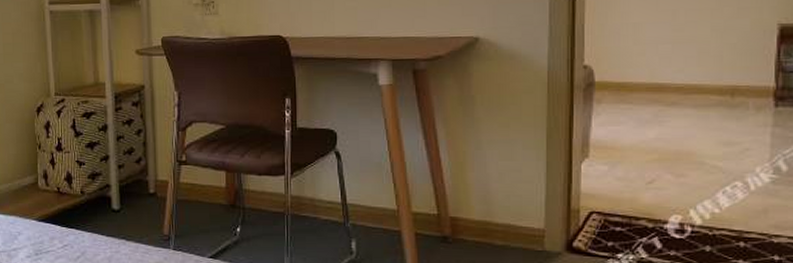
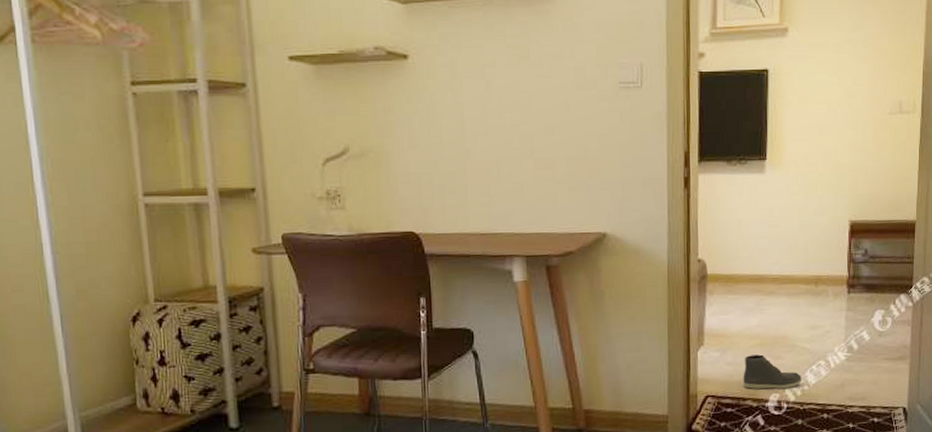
sneaker: none [636,171,711,210] -> present [743,354,801,389]

